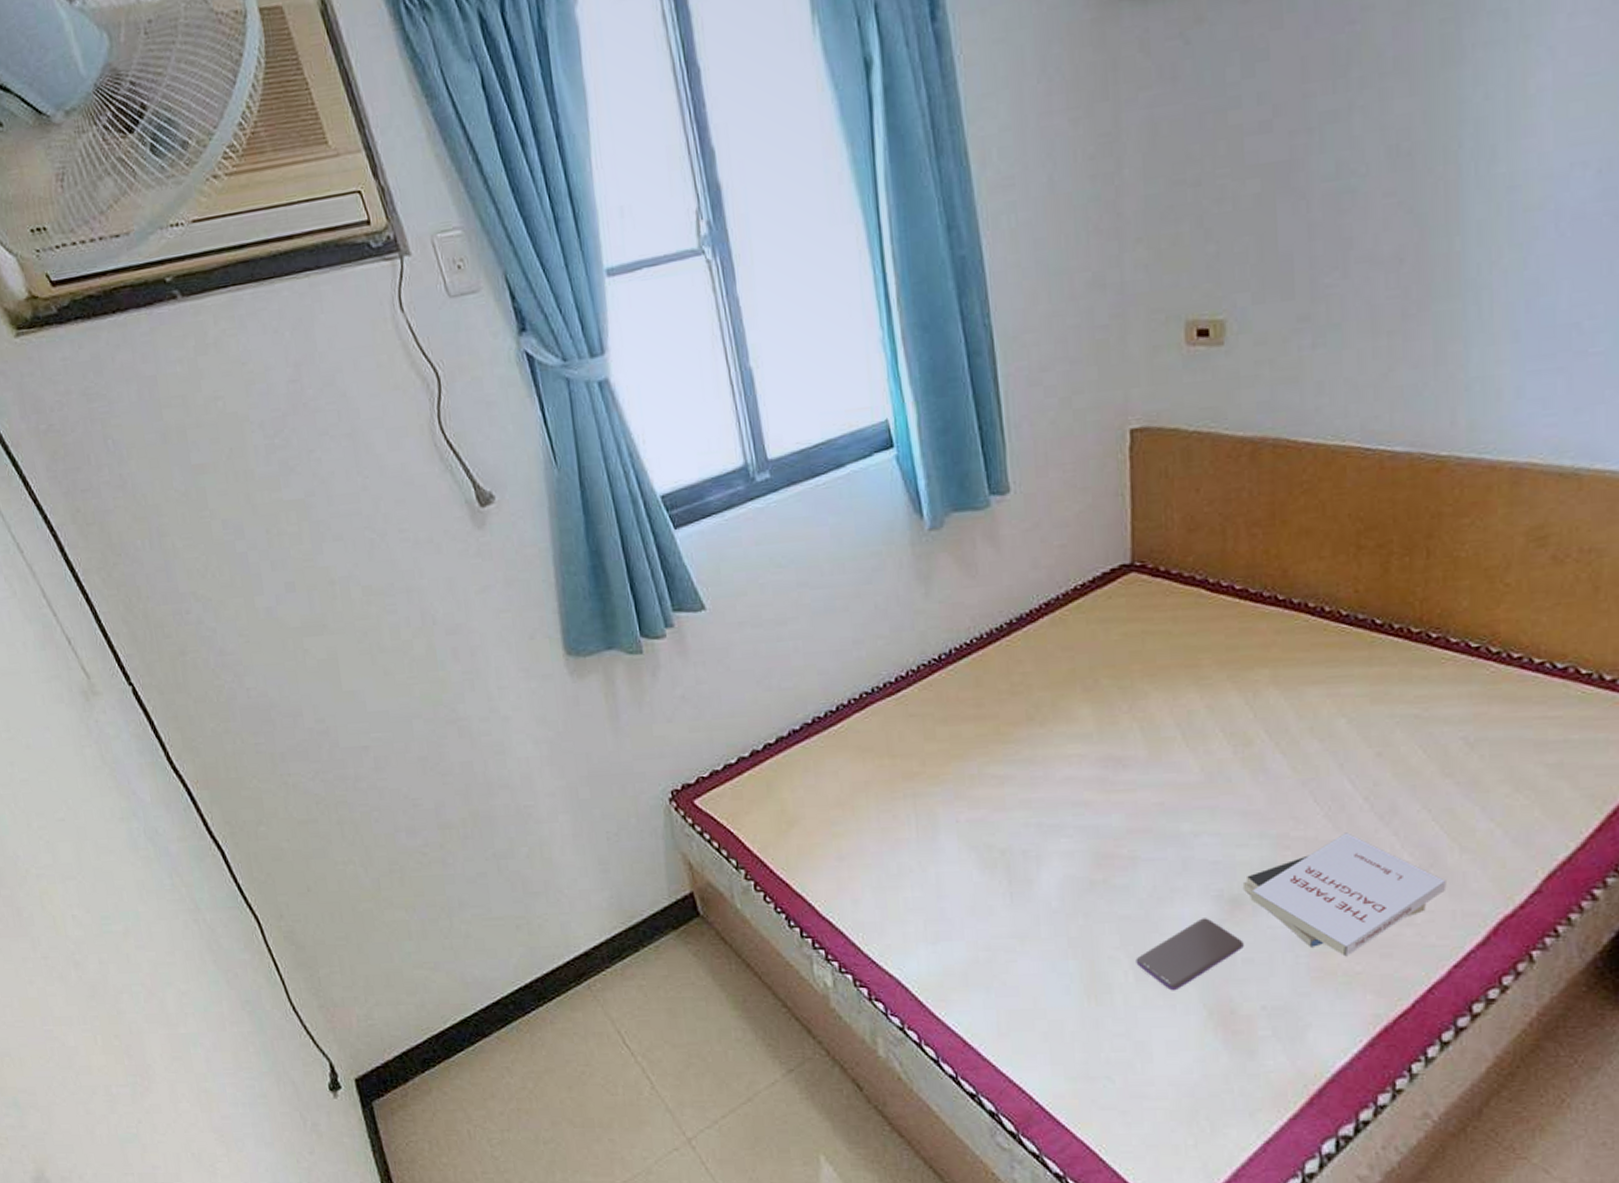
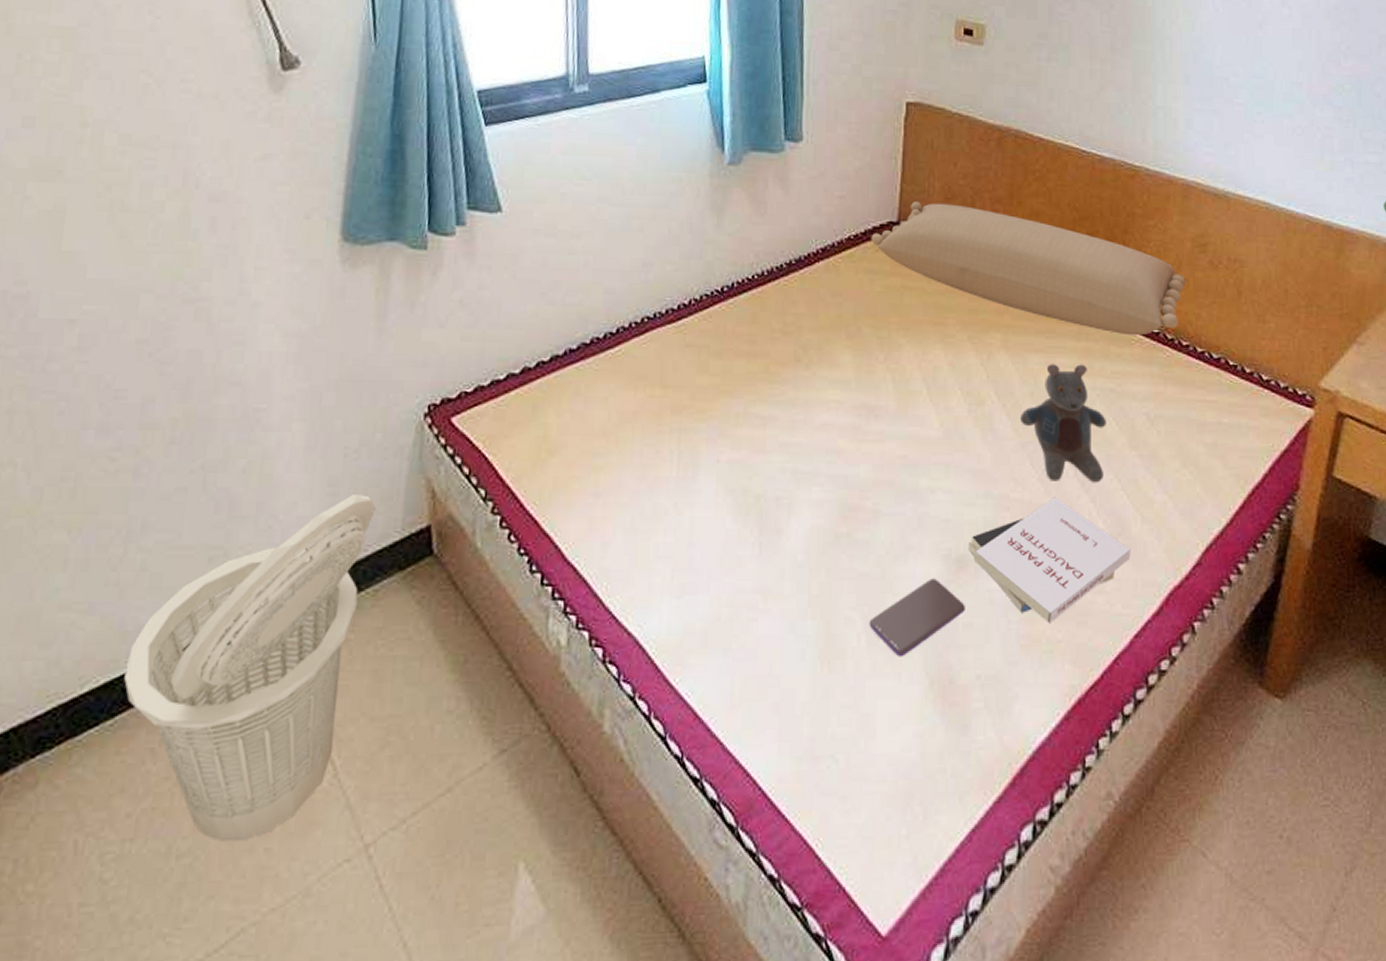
laundry basket: none [473,869,647,1134] -> present [124,493,376,842]
pillow: none [1100,535,1521,655] -> present [871,200,1188,336]
stuffed animal: none [1297,691,1410,817] -> present [1019,364,1106,483]

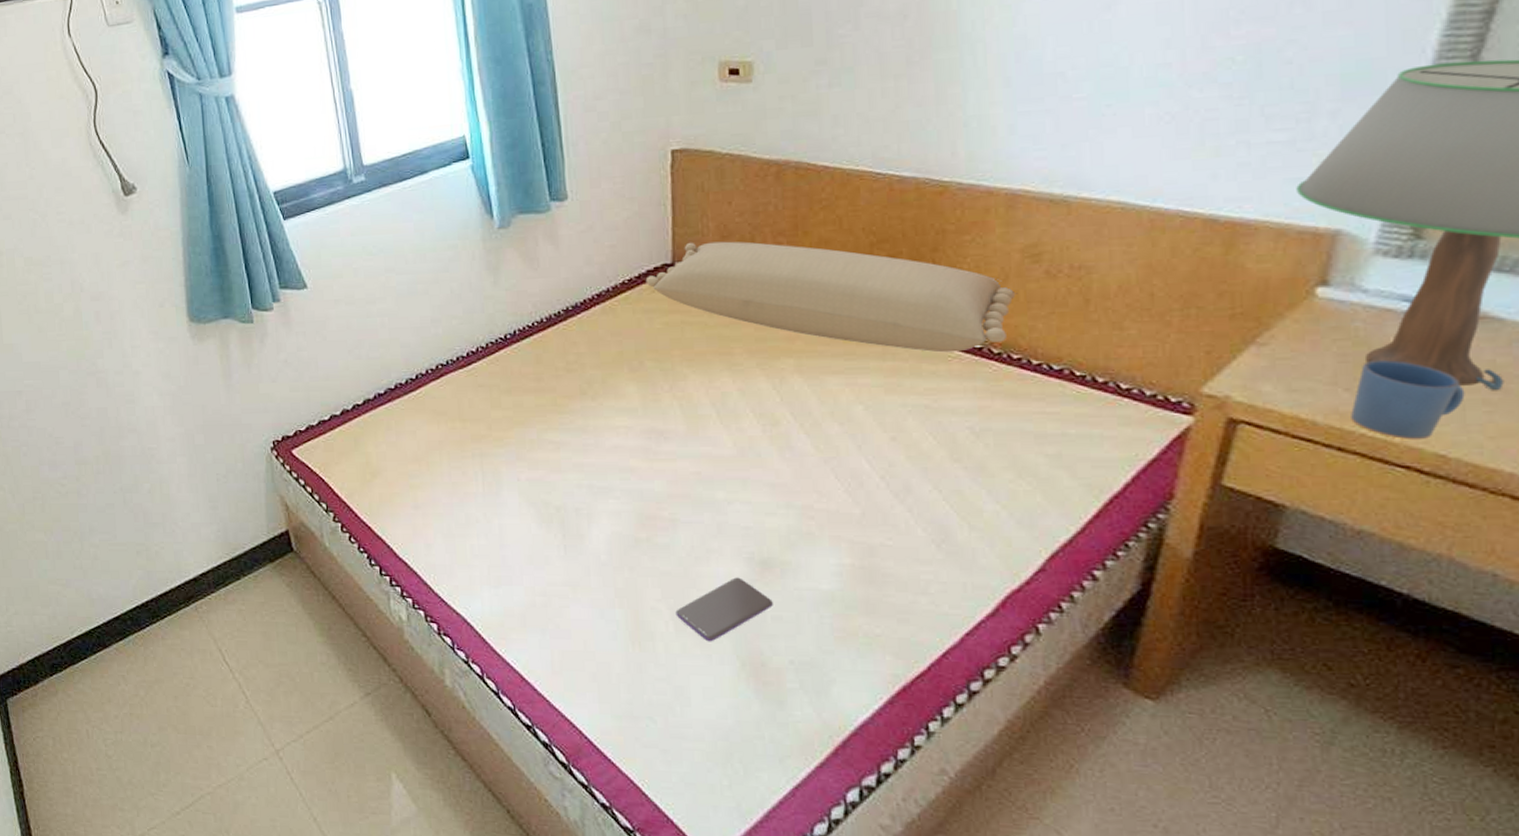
laundry basket: present [124,493,376,842] -> none [97,507,246,739]
books: present [968,497,1131,624] -> none [771,507,957,620]
stuffed animal: present [1019,364,1106,483] -> none [819,383,921,494]

